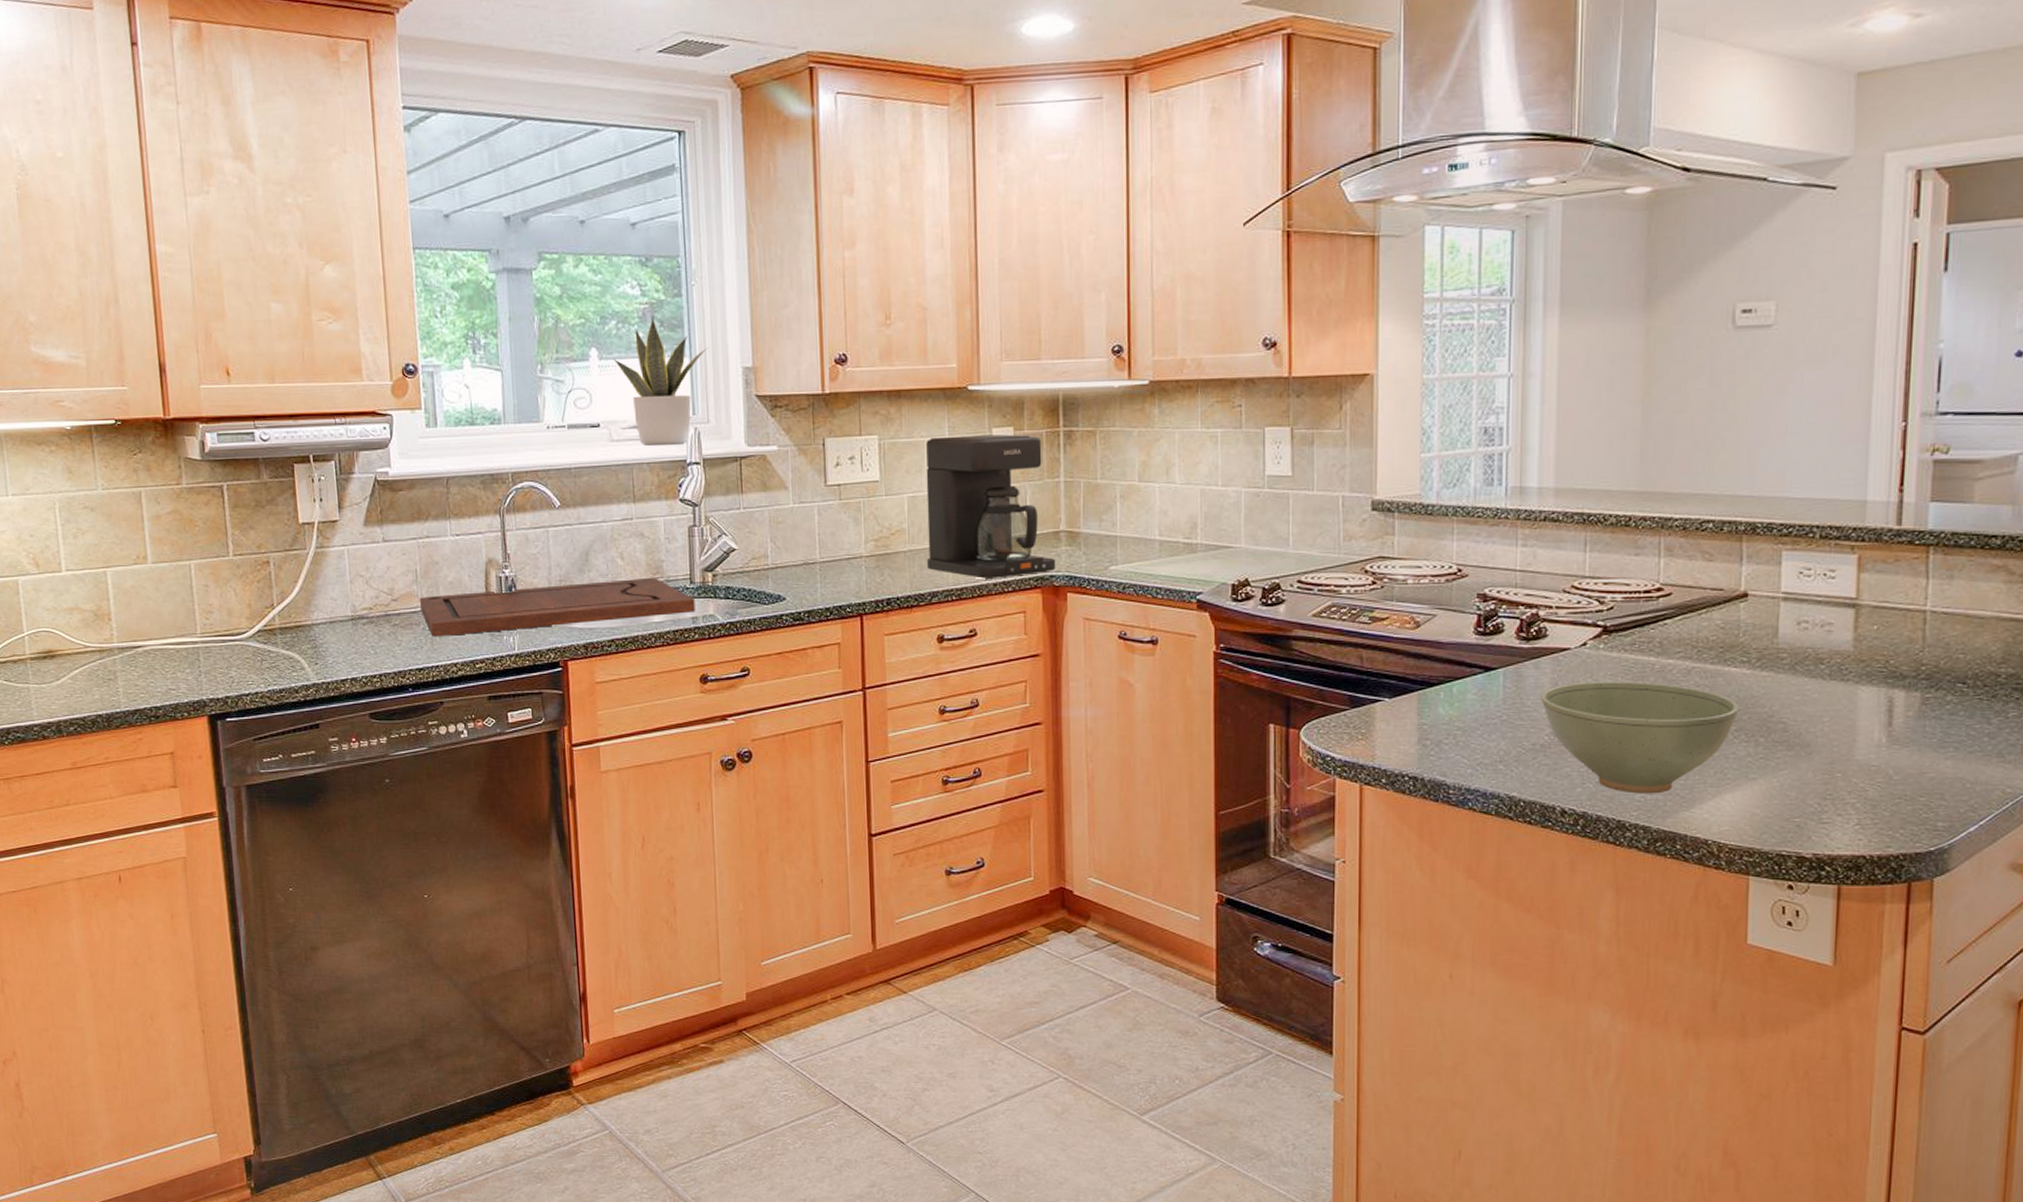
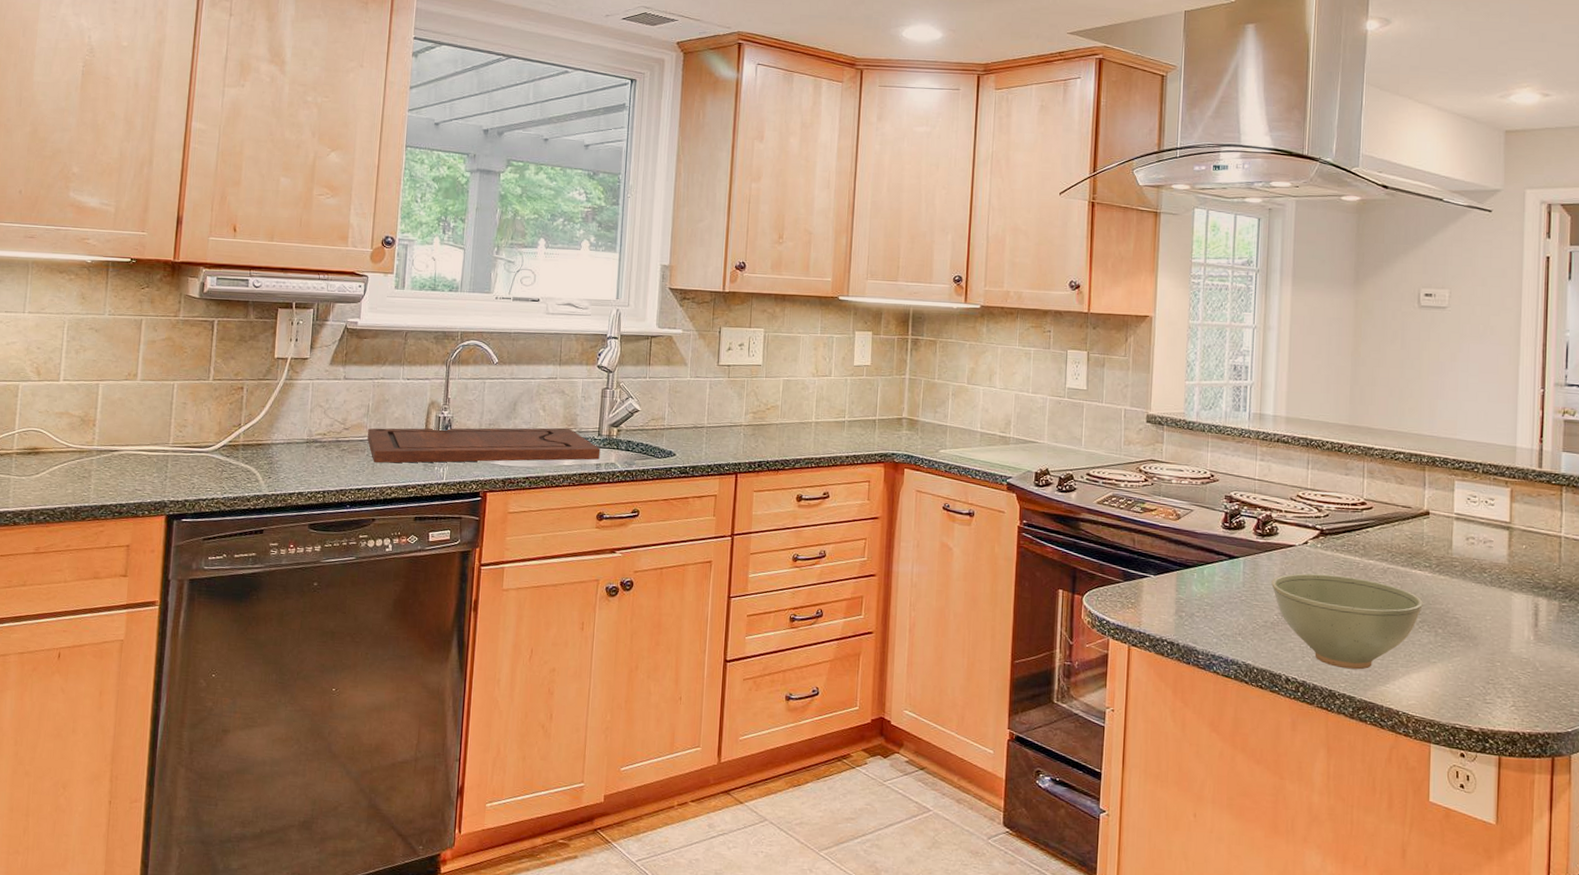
potted plant: present [613,316,709,447] -> none [557,218,636,323]
coffee maker: present [926,434,1056,580] -> none [793,334,898,453]

